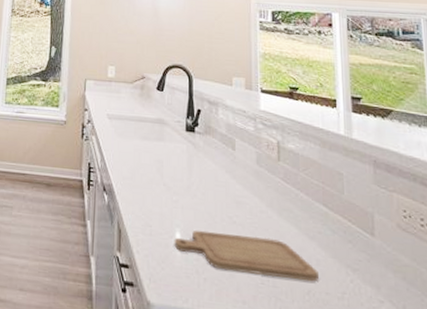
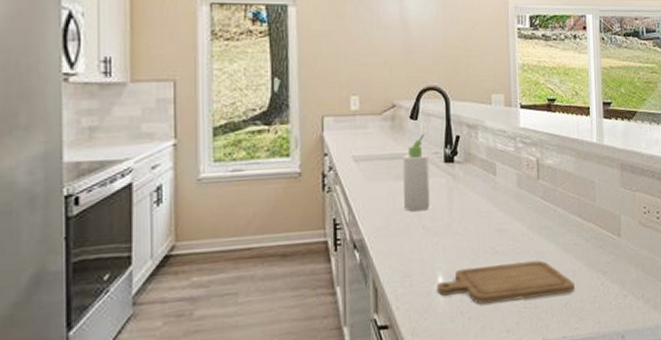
bottle: none [148,104,172,170] -> present [402,135,430,212]

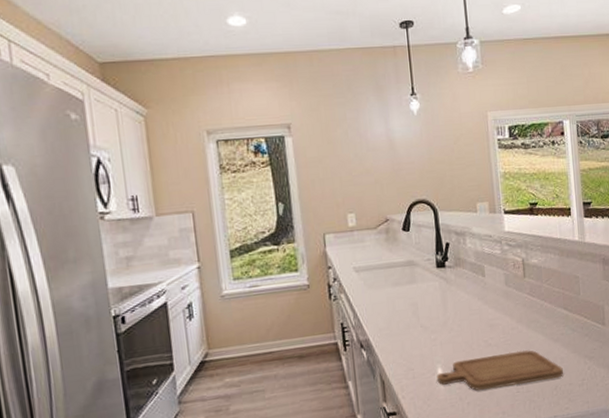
bottle: present [402,135,430,212] -> none [398,244,426,313]

